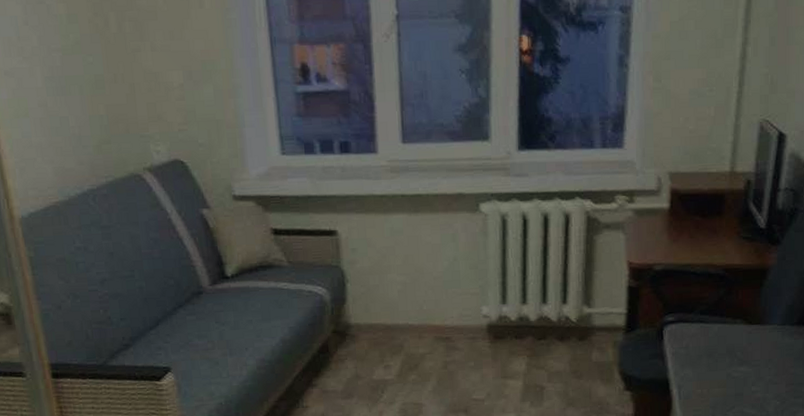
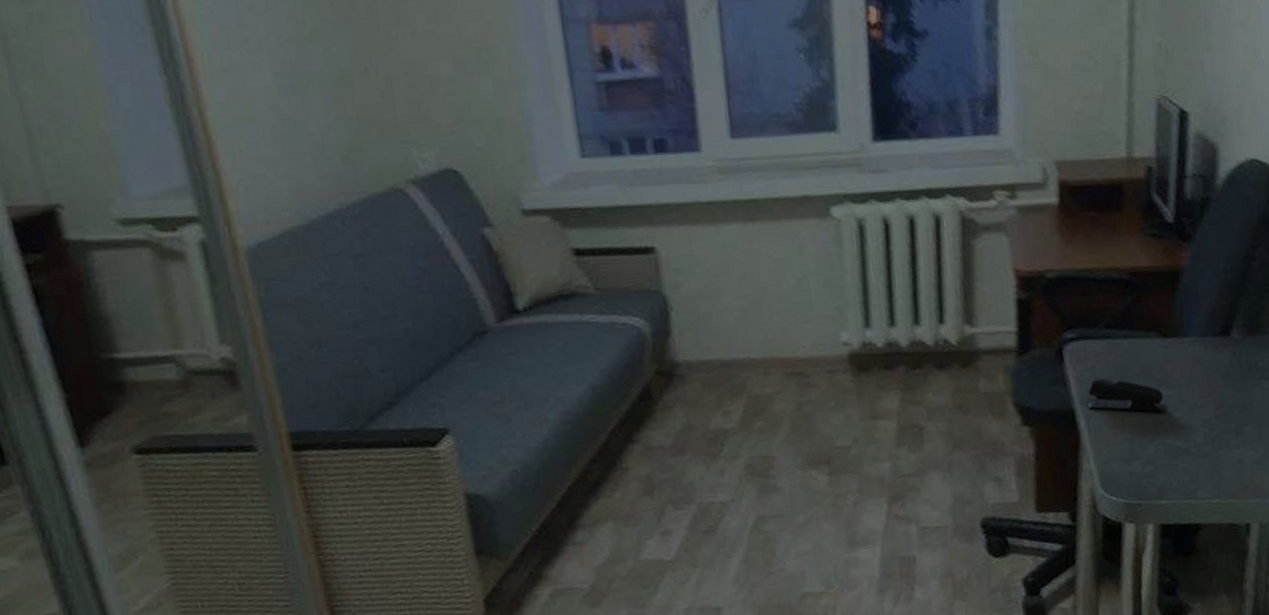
stapler: none [680,354,746,385] -> present [1088,377,1167,412]

